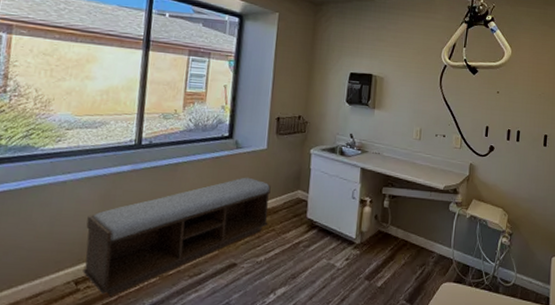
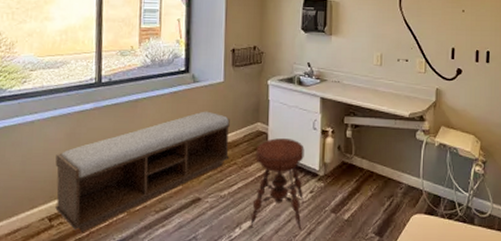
stool: none [283,206,343,295] -> present [249,138,304,229]

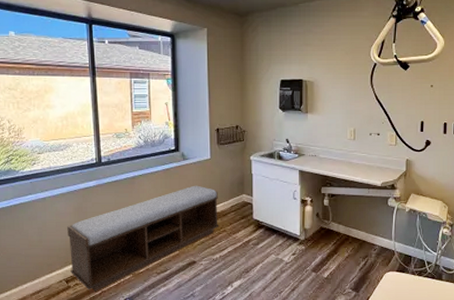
stool: present [249,138,304,229] -> none [239,208,287,286]

